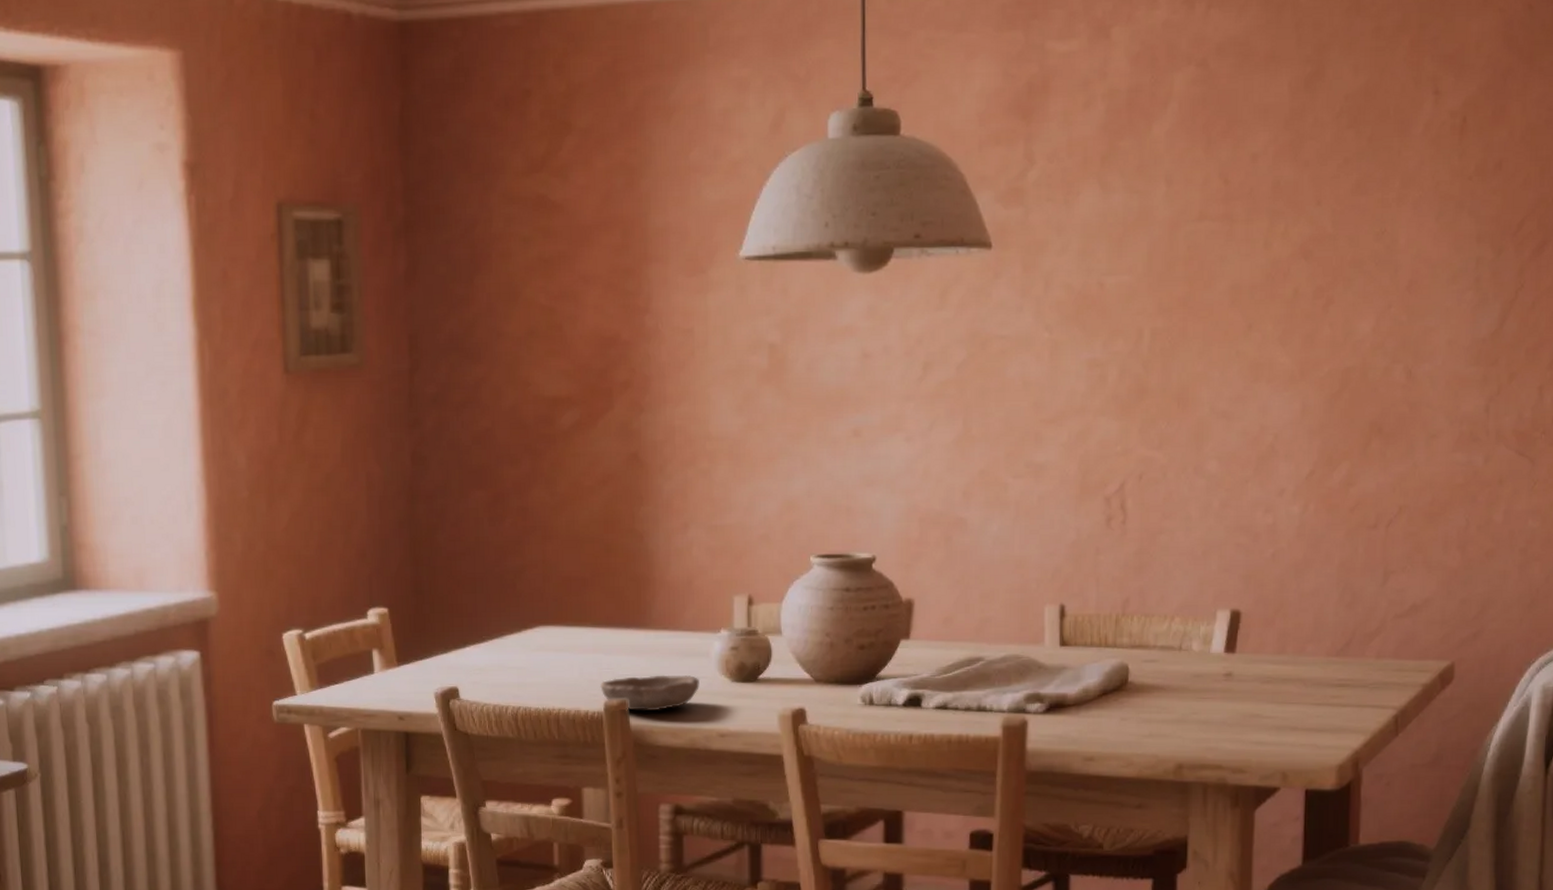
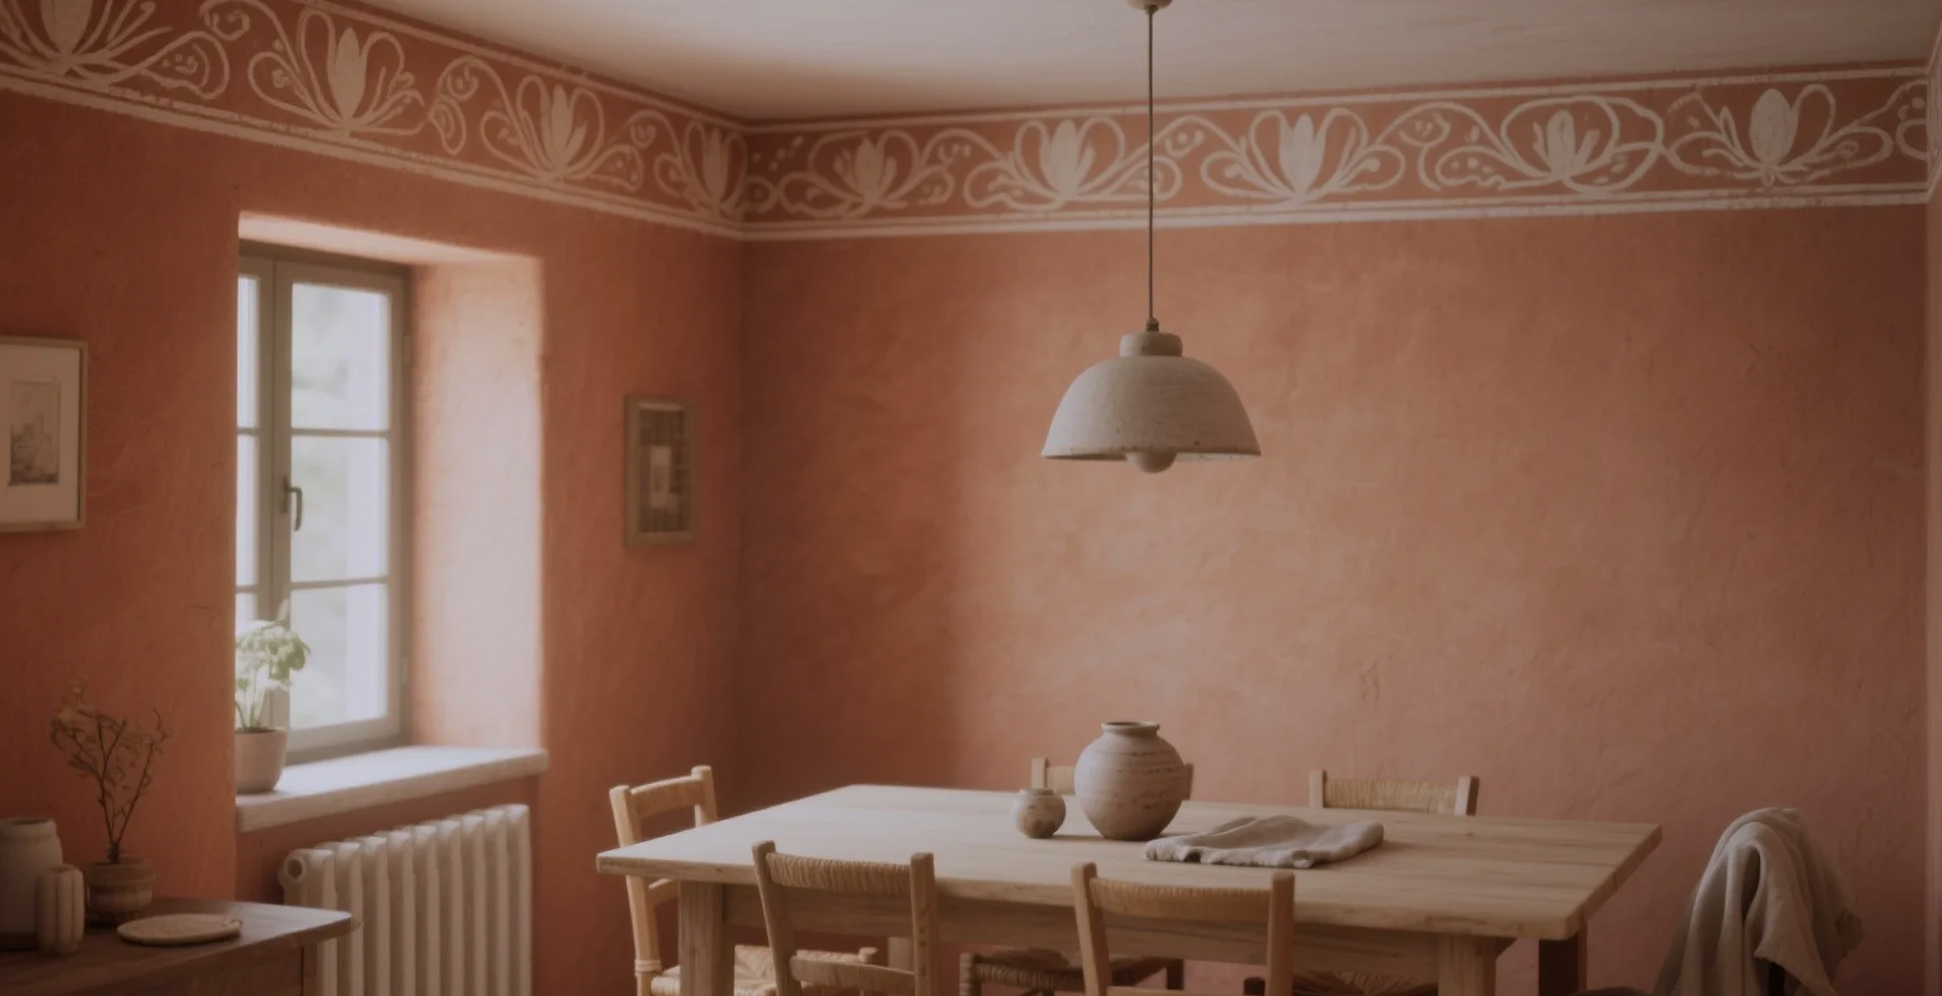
bowl: present [599,675,700,711] -> none [907,831,999,864]

